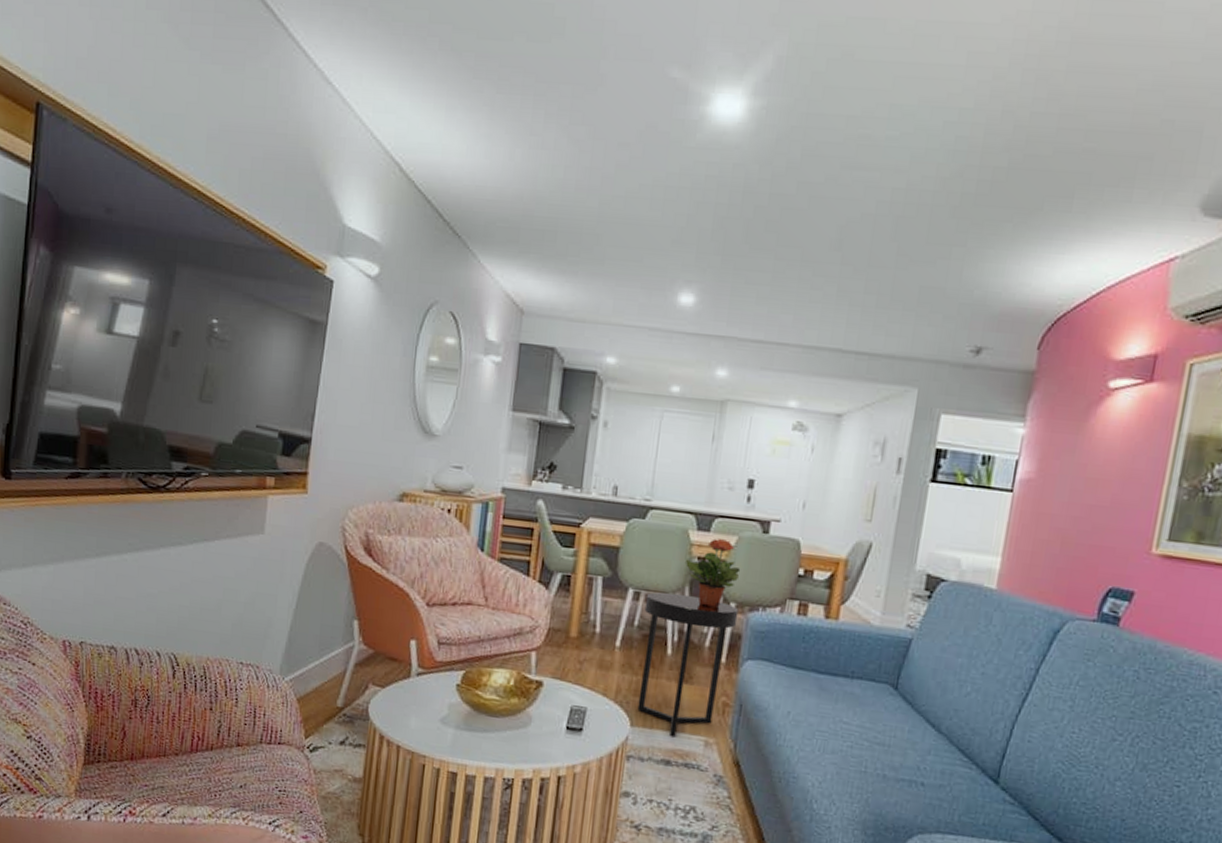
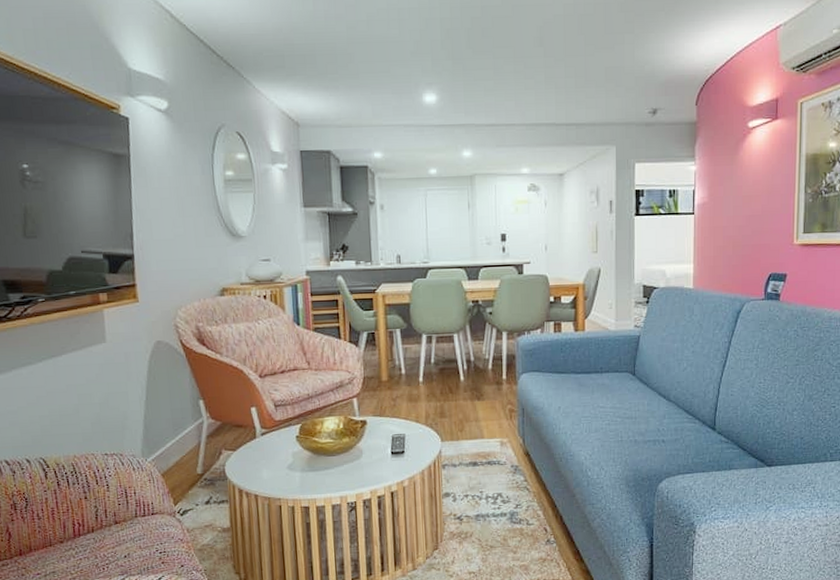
side table: present [637,592,739,737] -> none [437,331,510,444]
potted plant: present [685,539,741,608] -> none [463,284,506,338]

